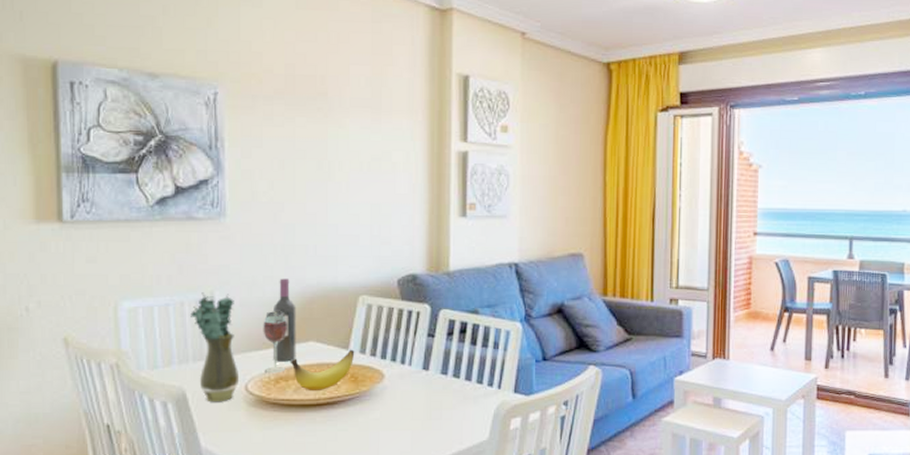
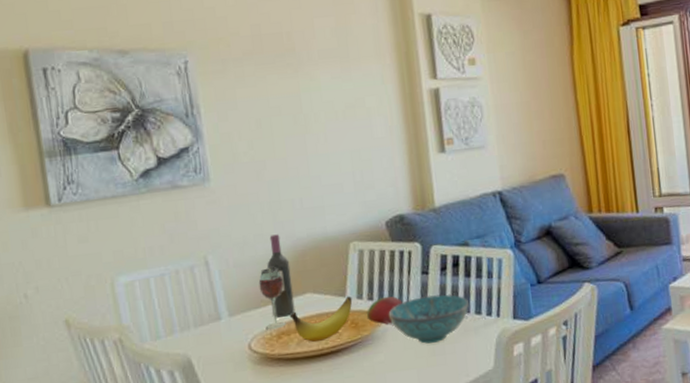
vase: present [190,292,240,402] -> none [186,256,242,366]
fruit: none [368,354,405,382] -> present [367,296,403,325]
bowl: none [389,358,472,406] -> present [388,294,470,344]

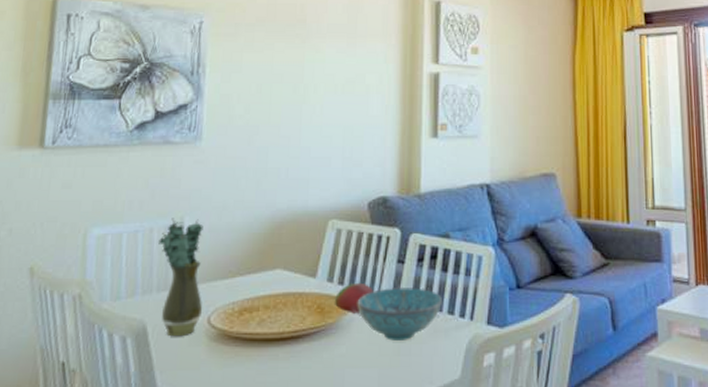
vase: none [186,256,242,366] -> present [158,218,203,337]
wineglass: present [258,267,286,330] -> none [230,237,256,305]
wine bottle: present [266,234,295,318] -> none [237,203,265,292]
banana: present [289,296,353,343] -> none [255,277,322,324]

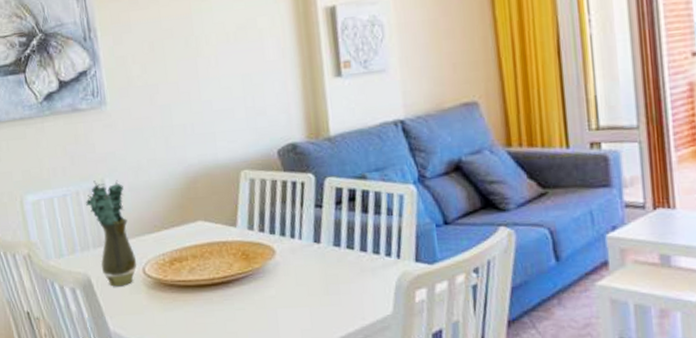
fruit: present [335,282,373,314] -> none [258,228,295,258]
bowl: present [357,286,443,341] -> none [280,230,367,281]

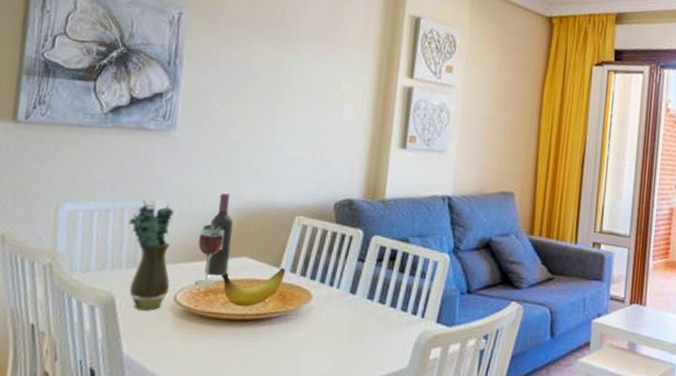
wineglass: none [152,193,179,256] -> present [196,224,224,286]
wine bottle: none [159,160,187,244] -> present [204,193,234,275]
banana: none [181,226,244,272] -> present [221,267,286,307]

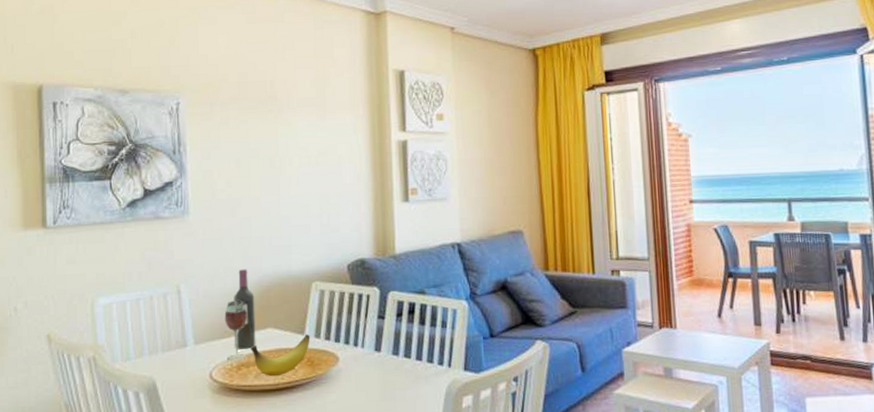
vase: present [129,200,174,310] -> none [159,286,205,391]

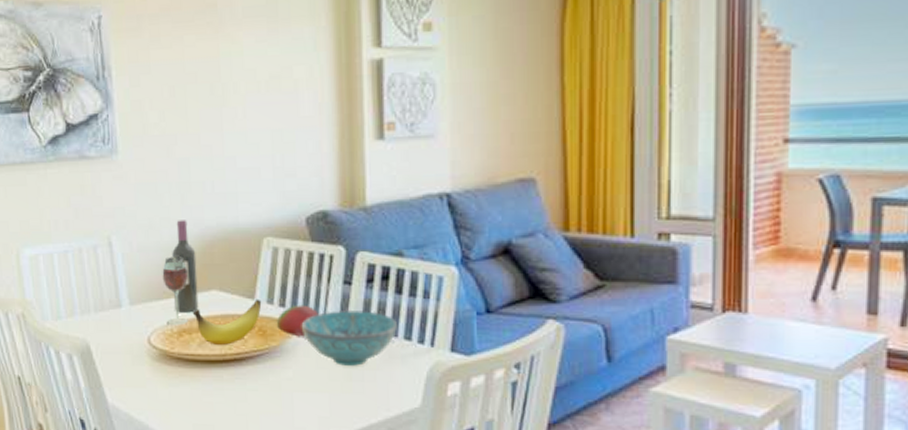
fruit: none [323,337,358,365] -> present [277,305,319,337]
bowl: none [343,339,423,388] -> present [301,309,399,366]

